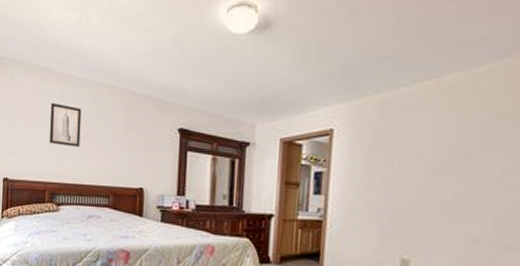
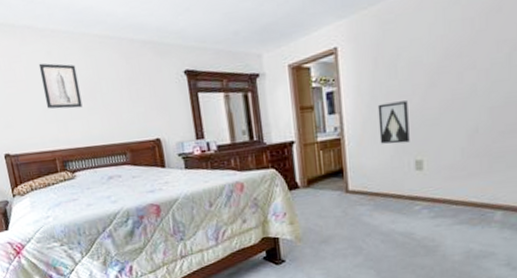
wall art: none [364,193,401,238] -> present [377,101,410,144]

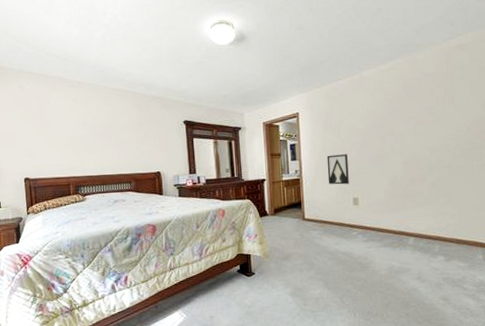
wall art: present [38,63,83,109] -> none [64,106,98,144]

